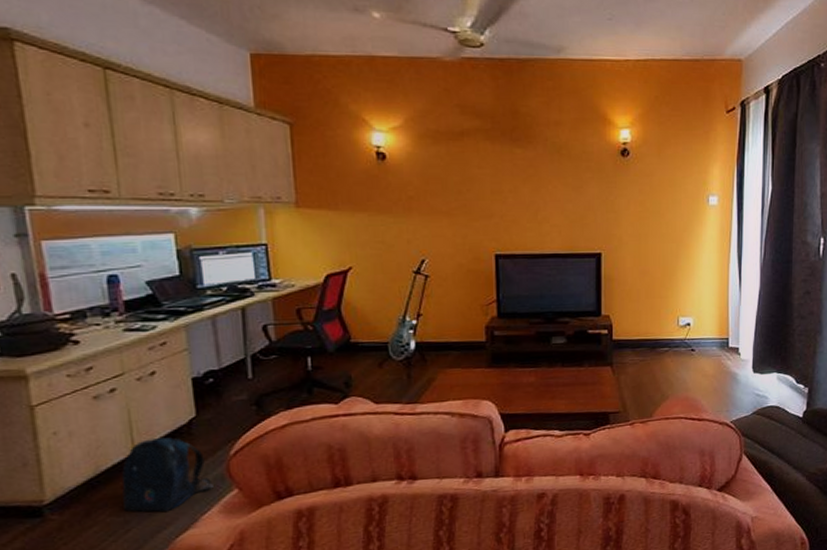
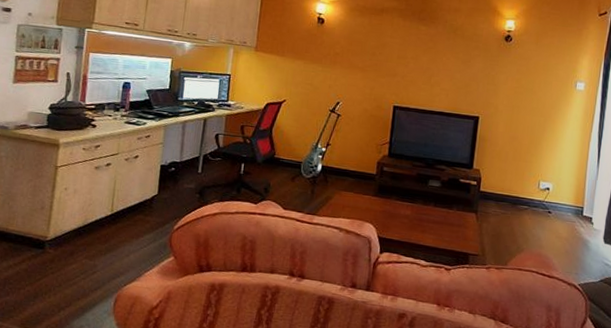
backpack: present [121,437,214,512] -> none [95,205,158,263]

